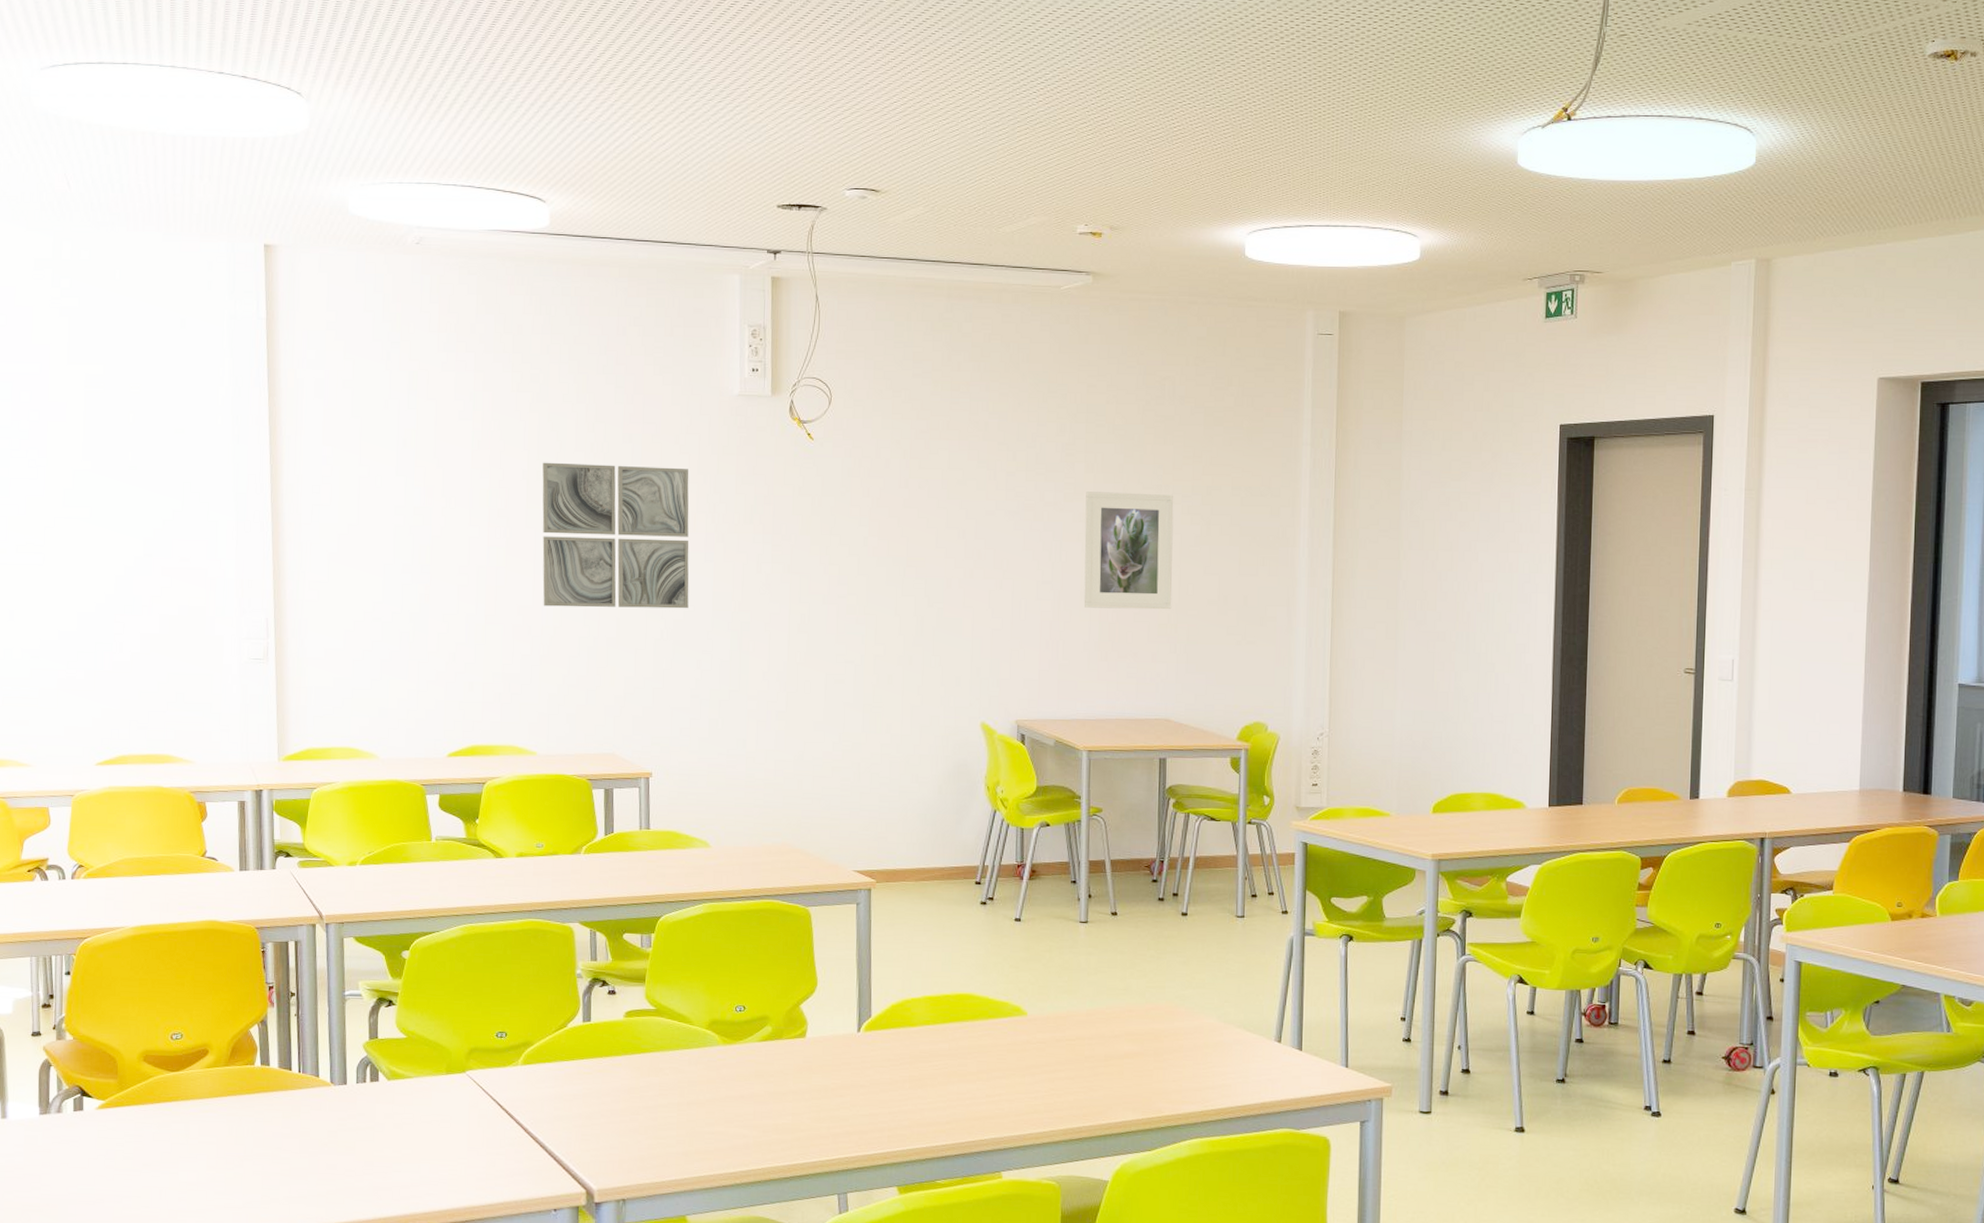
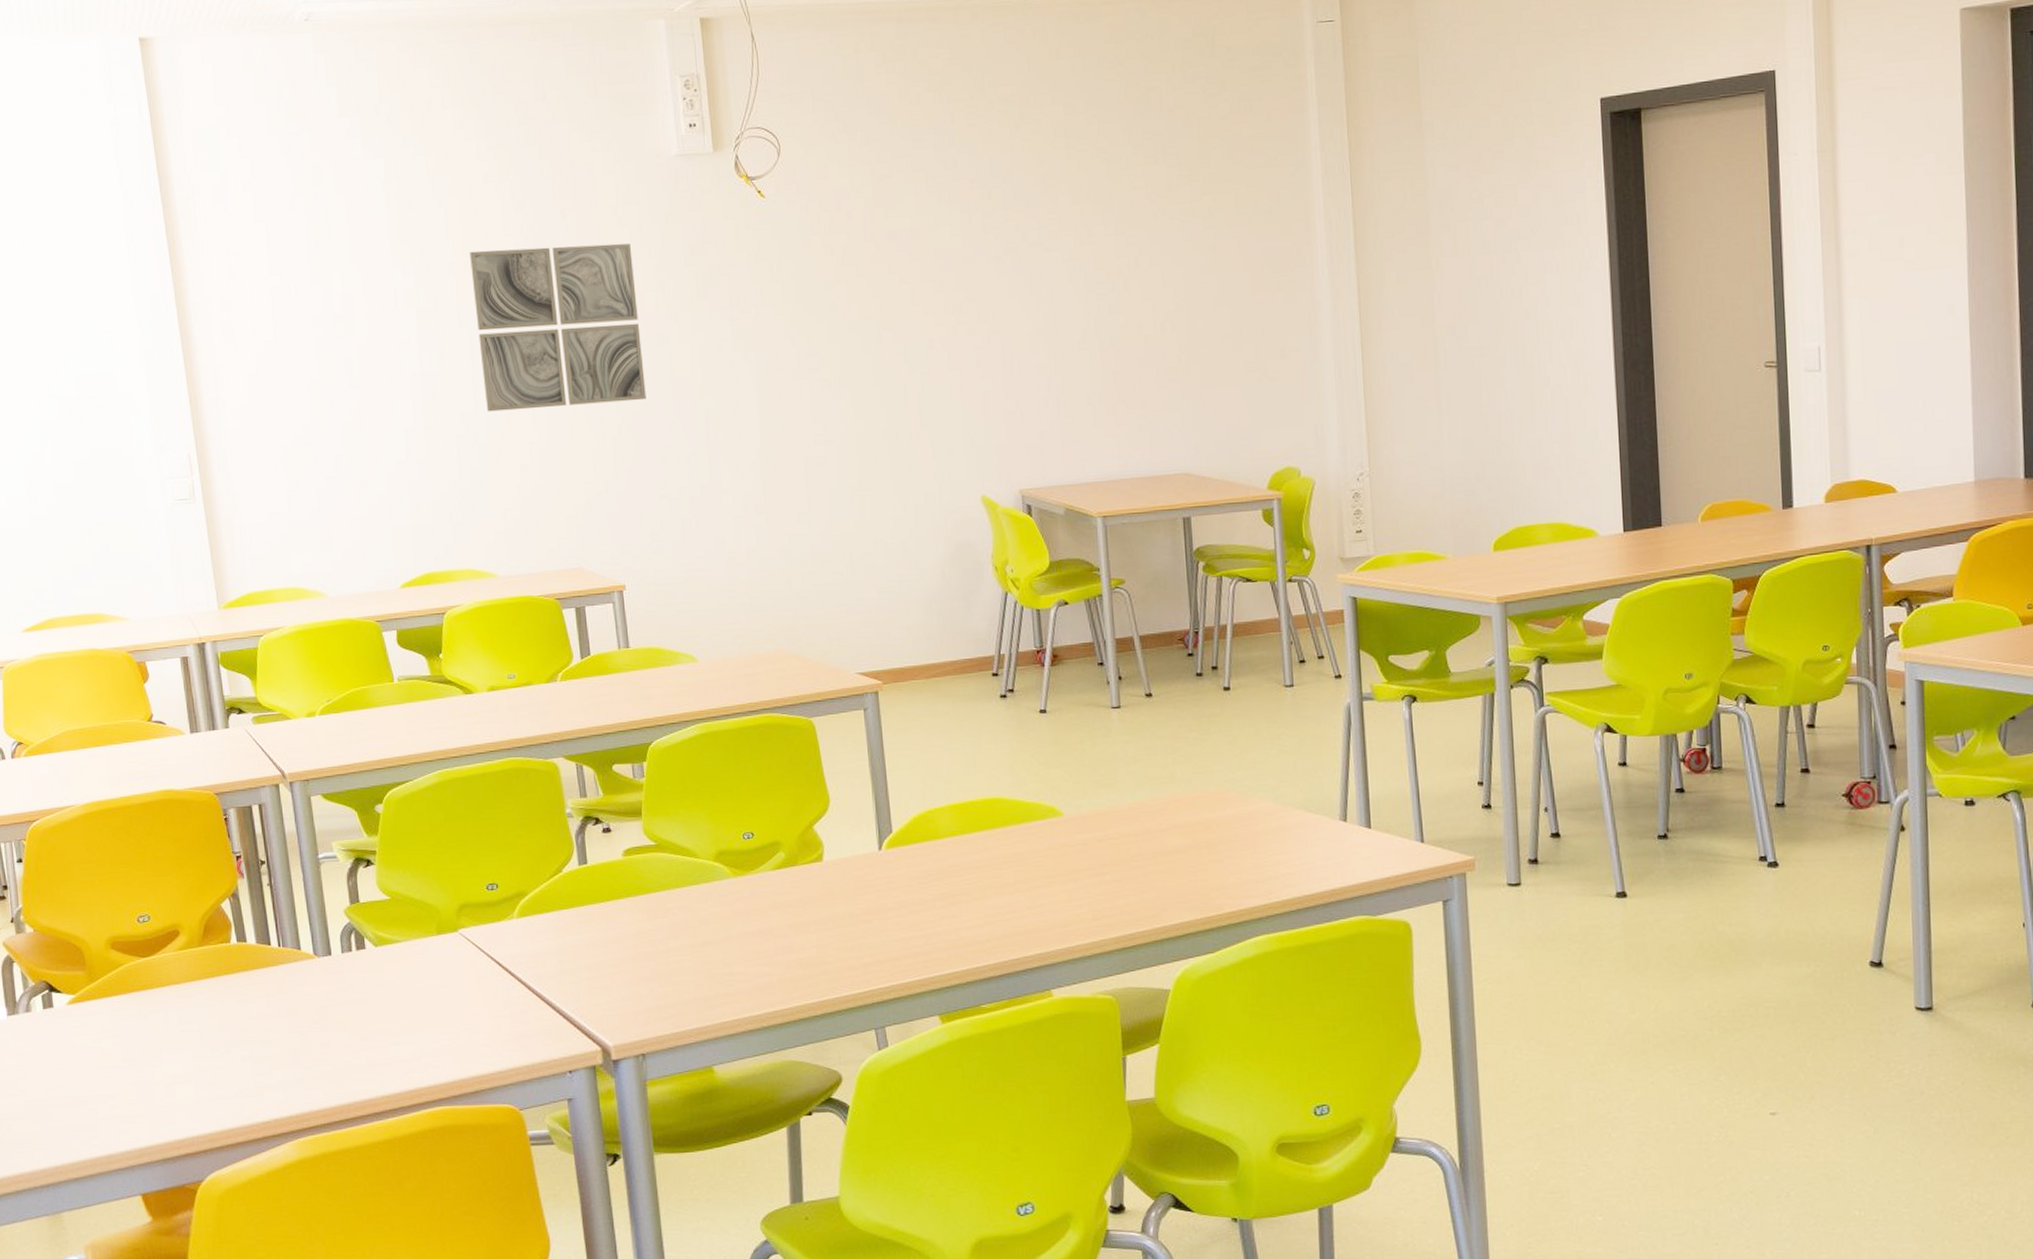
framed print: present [1083,492,1174,610] -> none [1073,220,1181,357]

